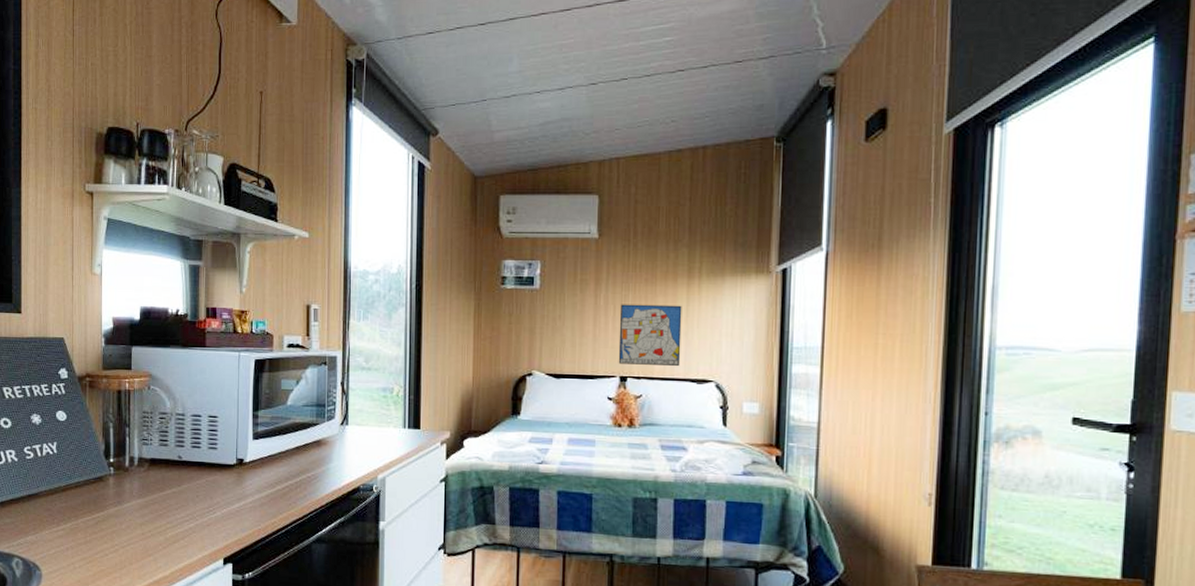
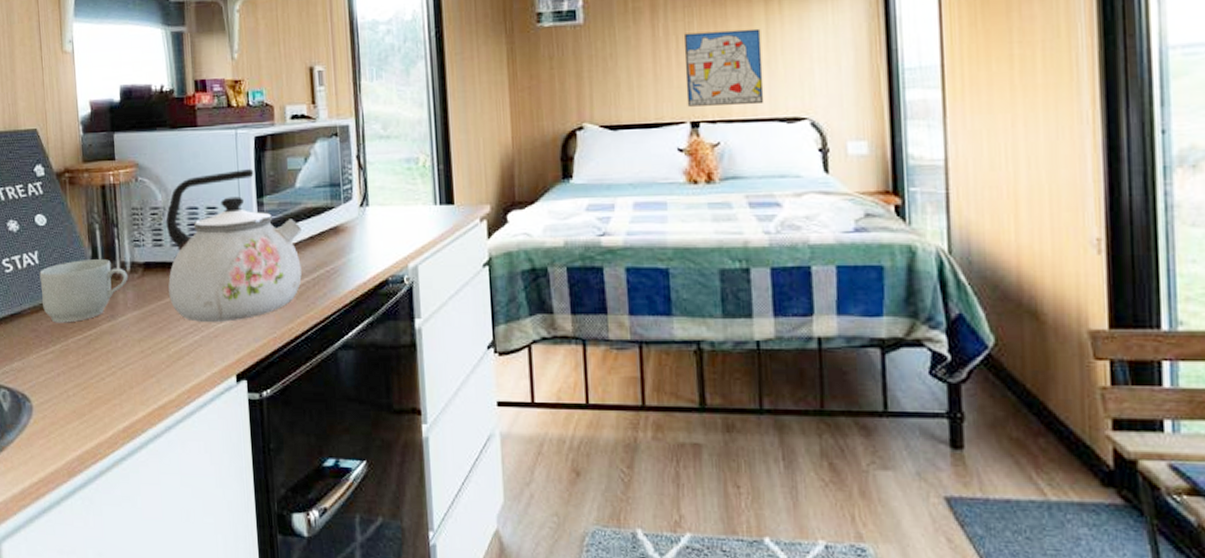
mug: none [57,452,136,506] -> present [39,259,128,323]
kettle: none [170,386,290,514] -> present [165,169,303,322]

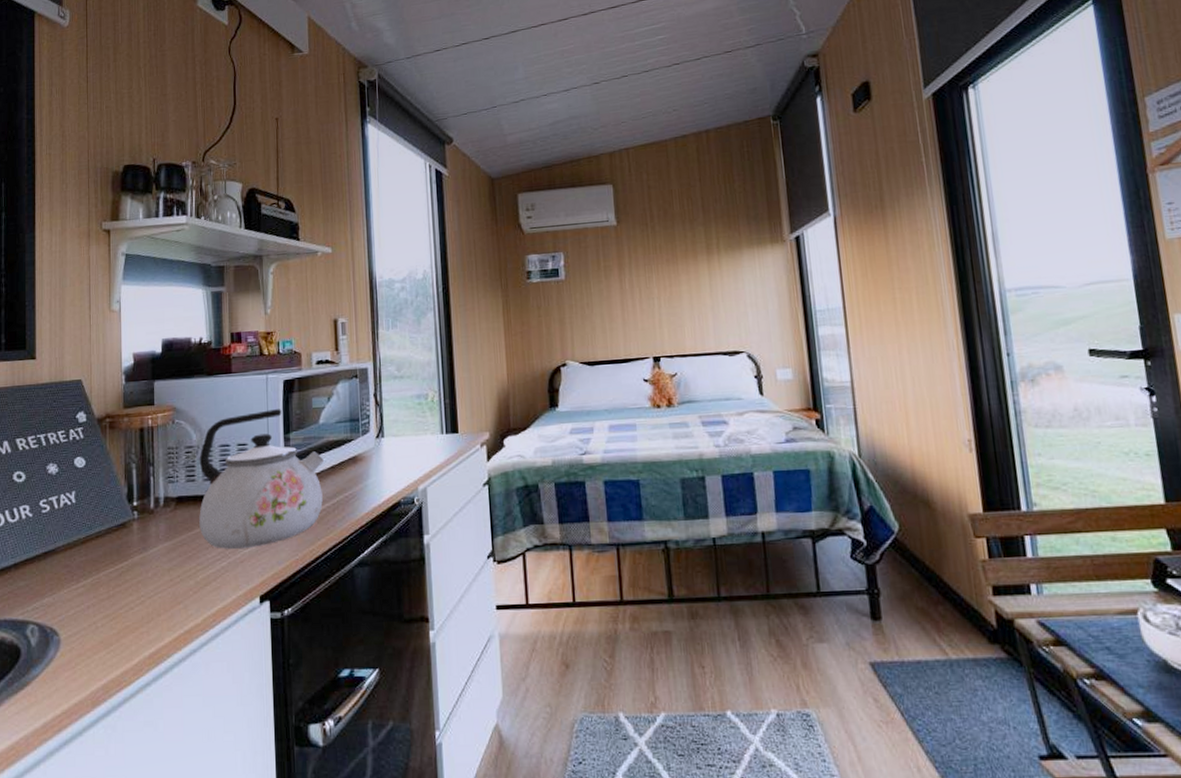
mug: present [39,259,128,323] -> none [75,496,161,558]
wall art: present [684,28,765,107] -> none [646,281,711,345]

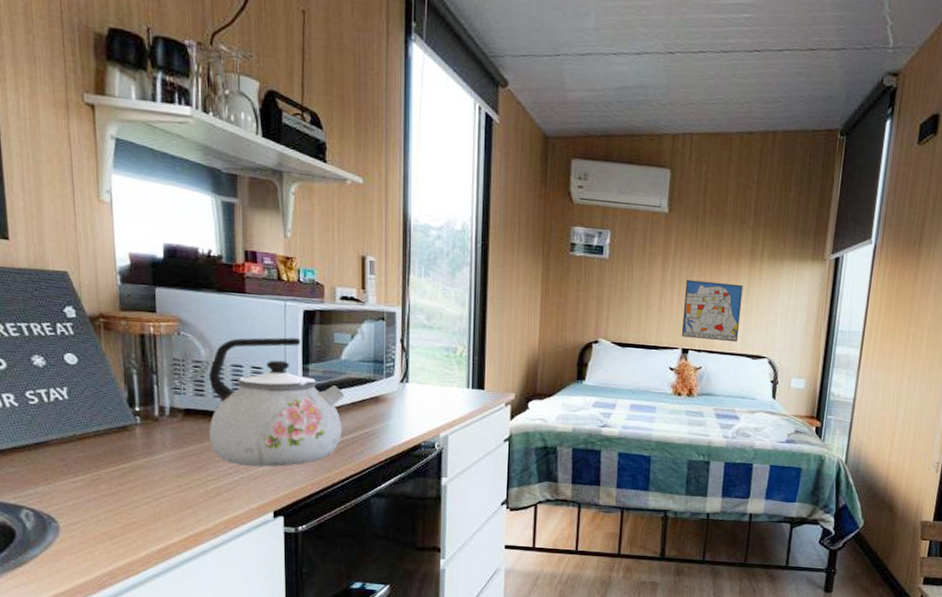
wall art: none [646,281,711,345] -> present [681,279,744,343]

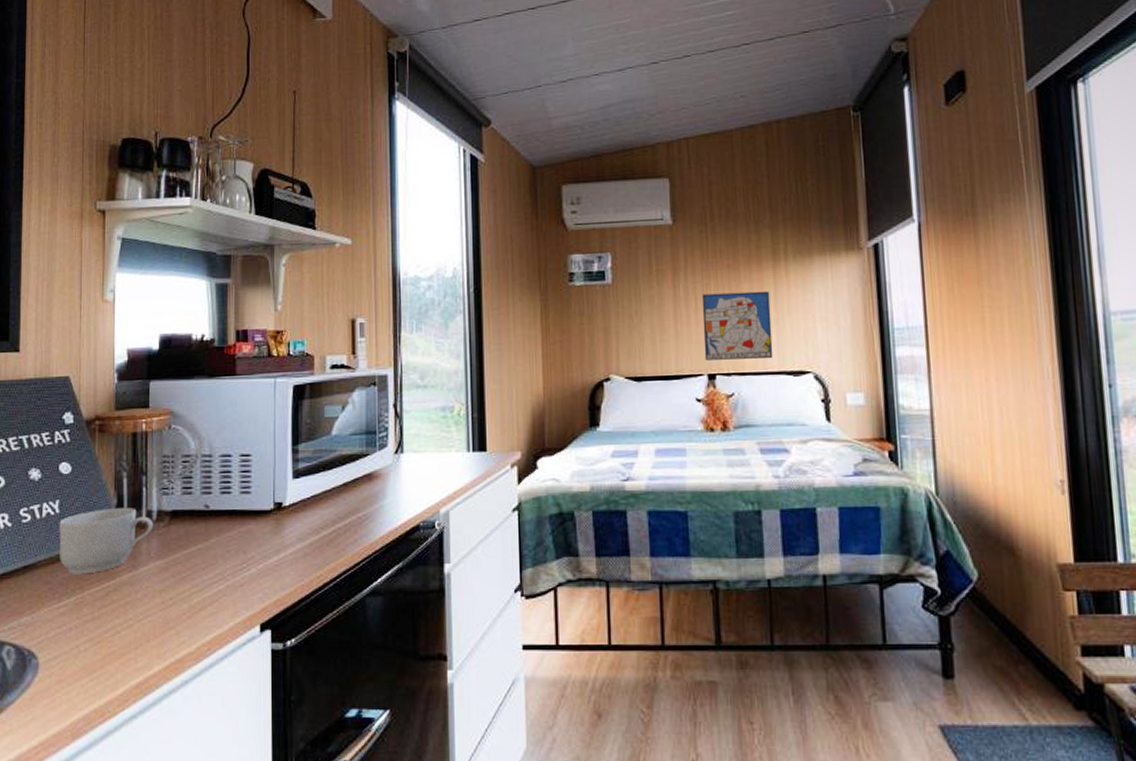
mug: none [69,400,167,456] -> present [59,508,154,575]
kettle: present [208,337,345,467] -> none [195,417,337,571]

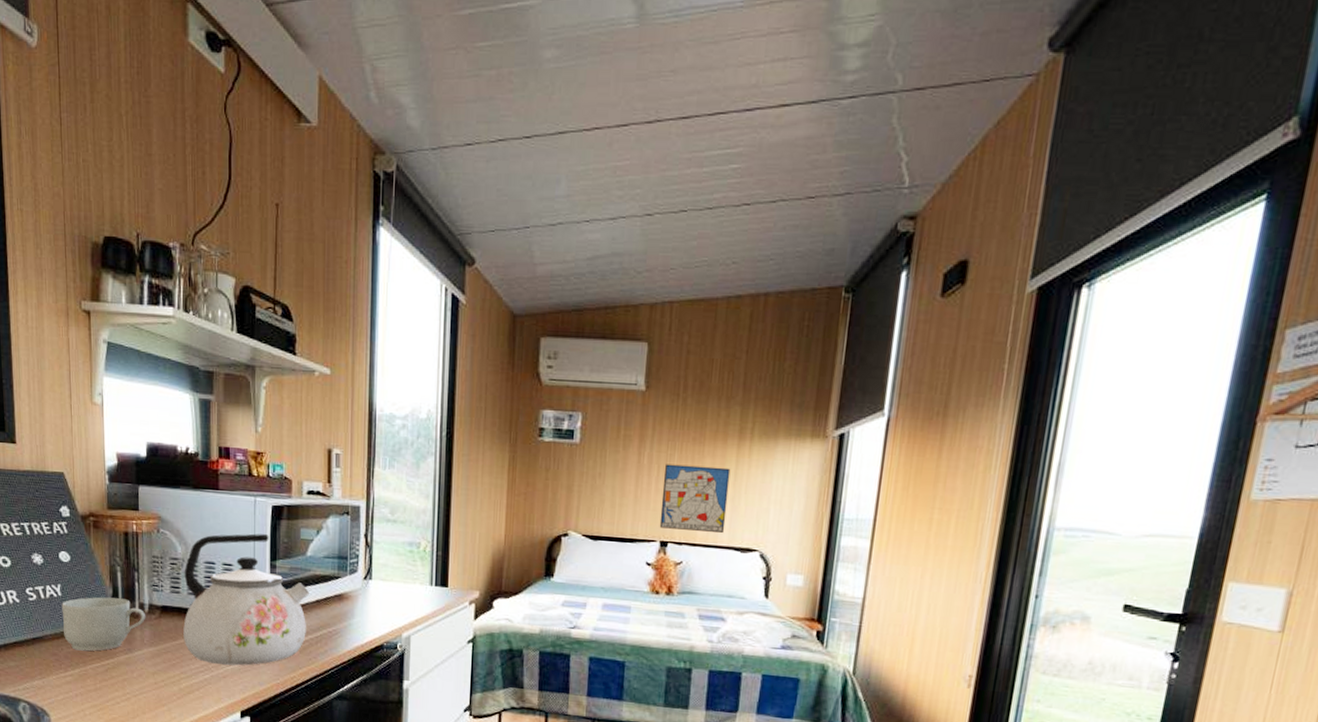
kettle: none [195,417,337,571] -> present [183,533,310,666]

